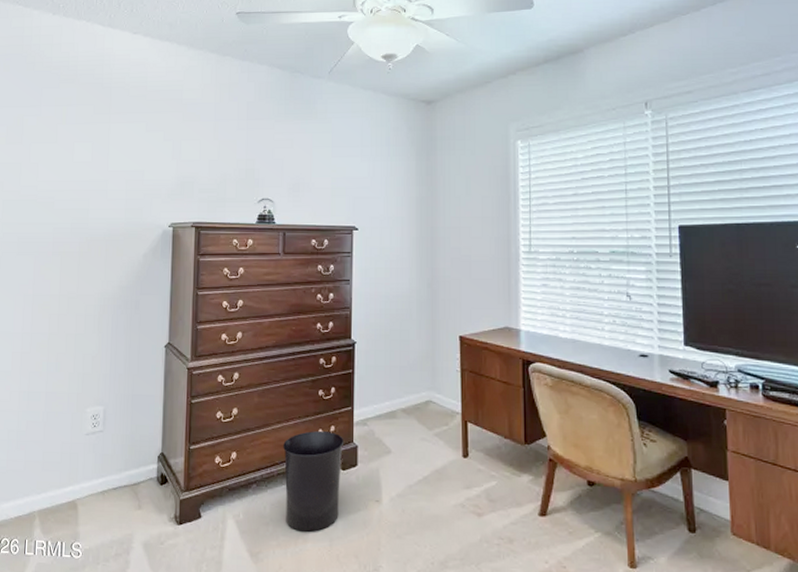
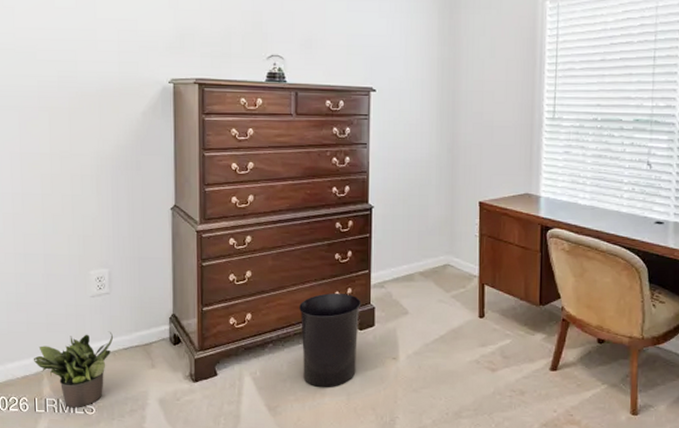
potted plant: none [27,470,103,551] -> present [33,331,113,408]

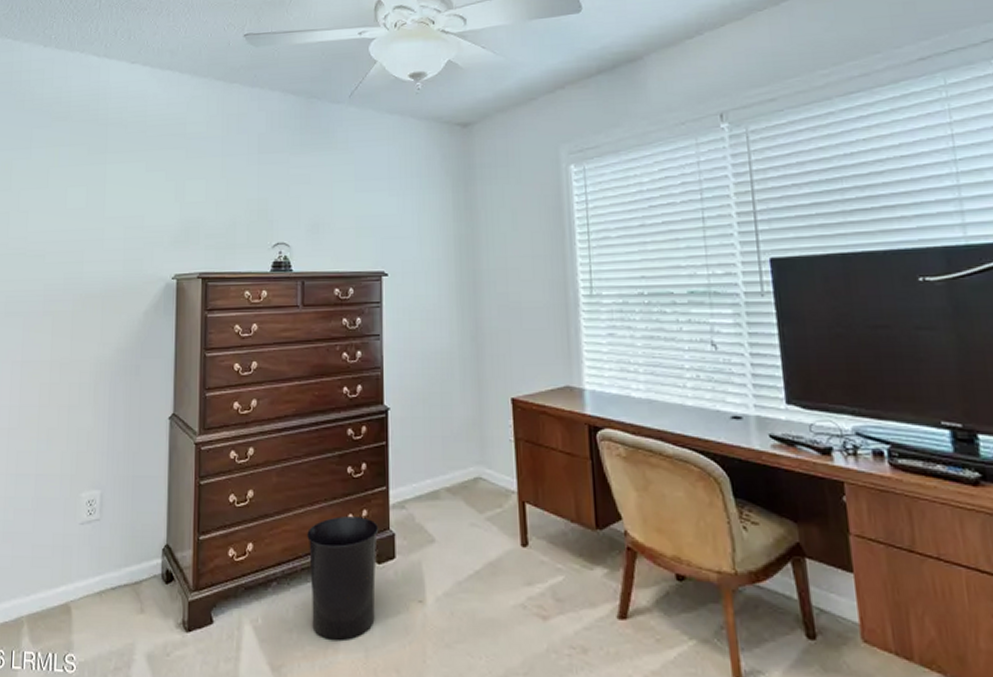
potted plant: present [33,331,113,408] -> none [14,566,100,665]

